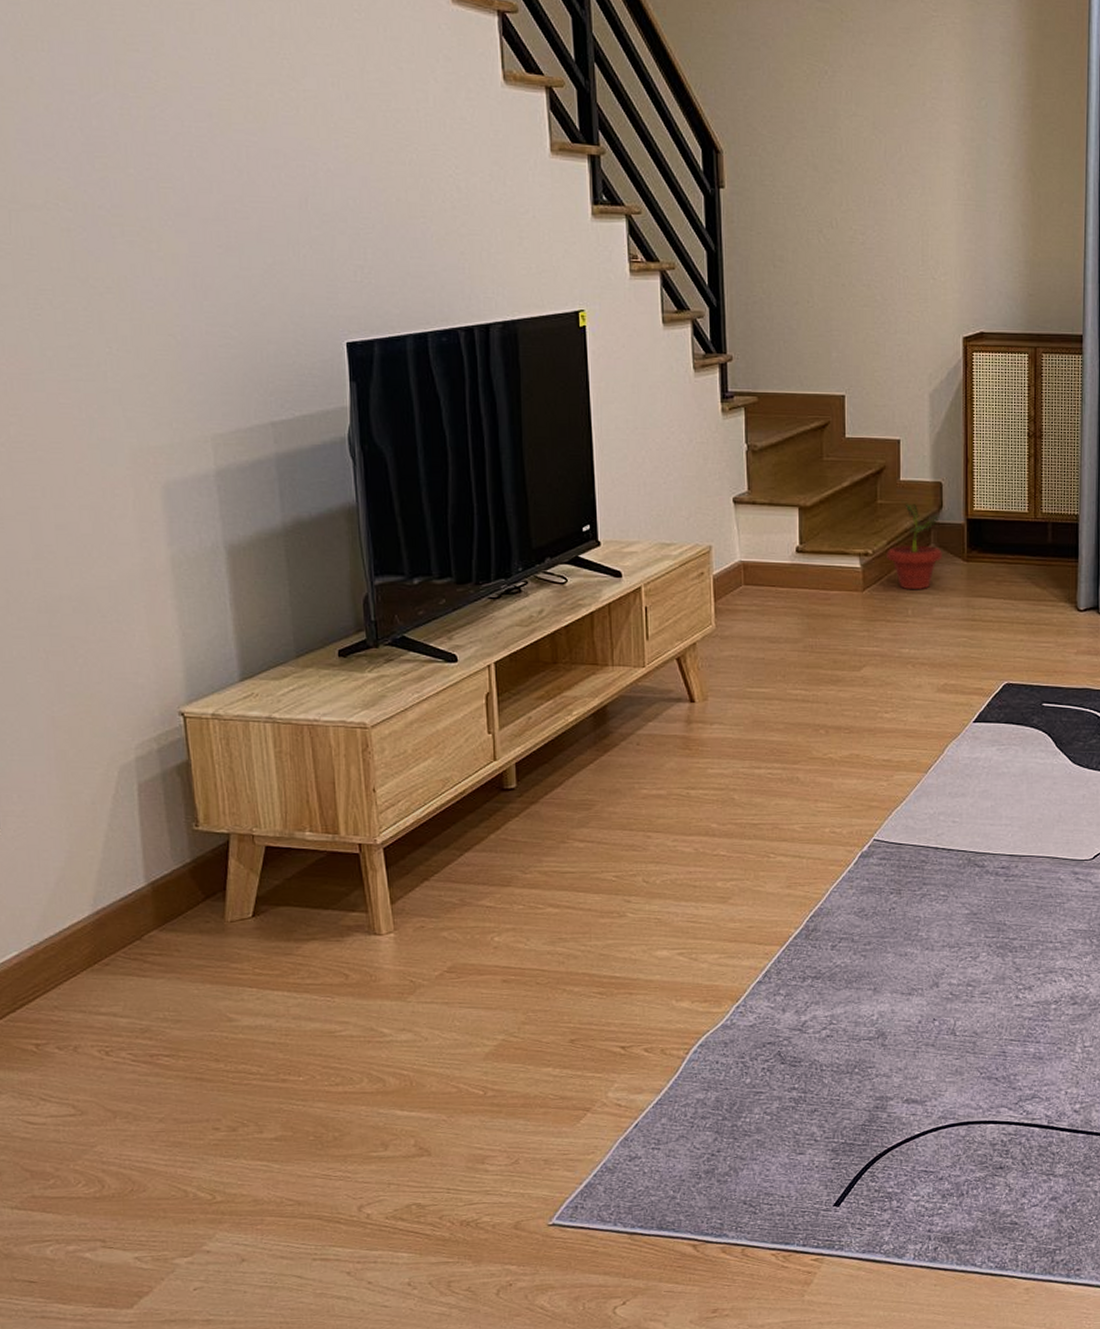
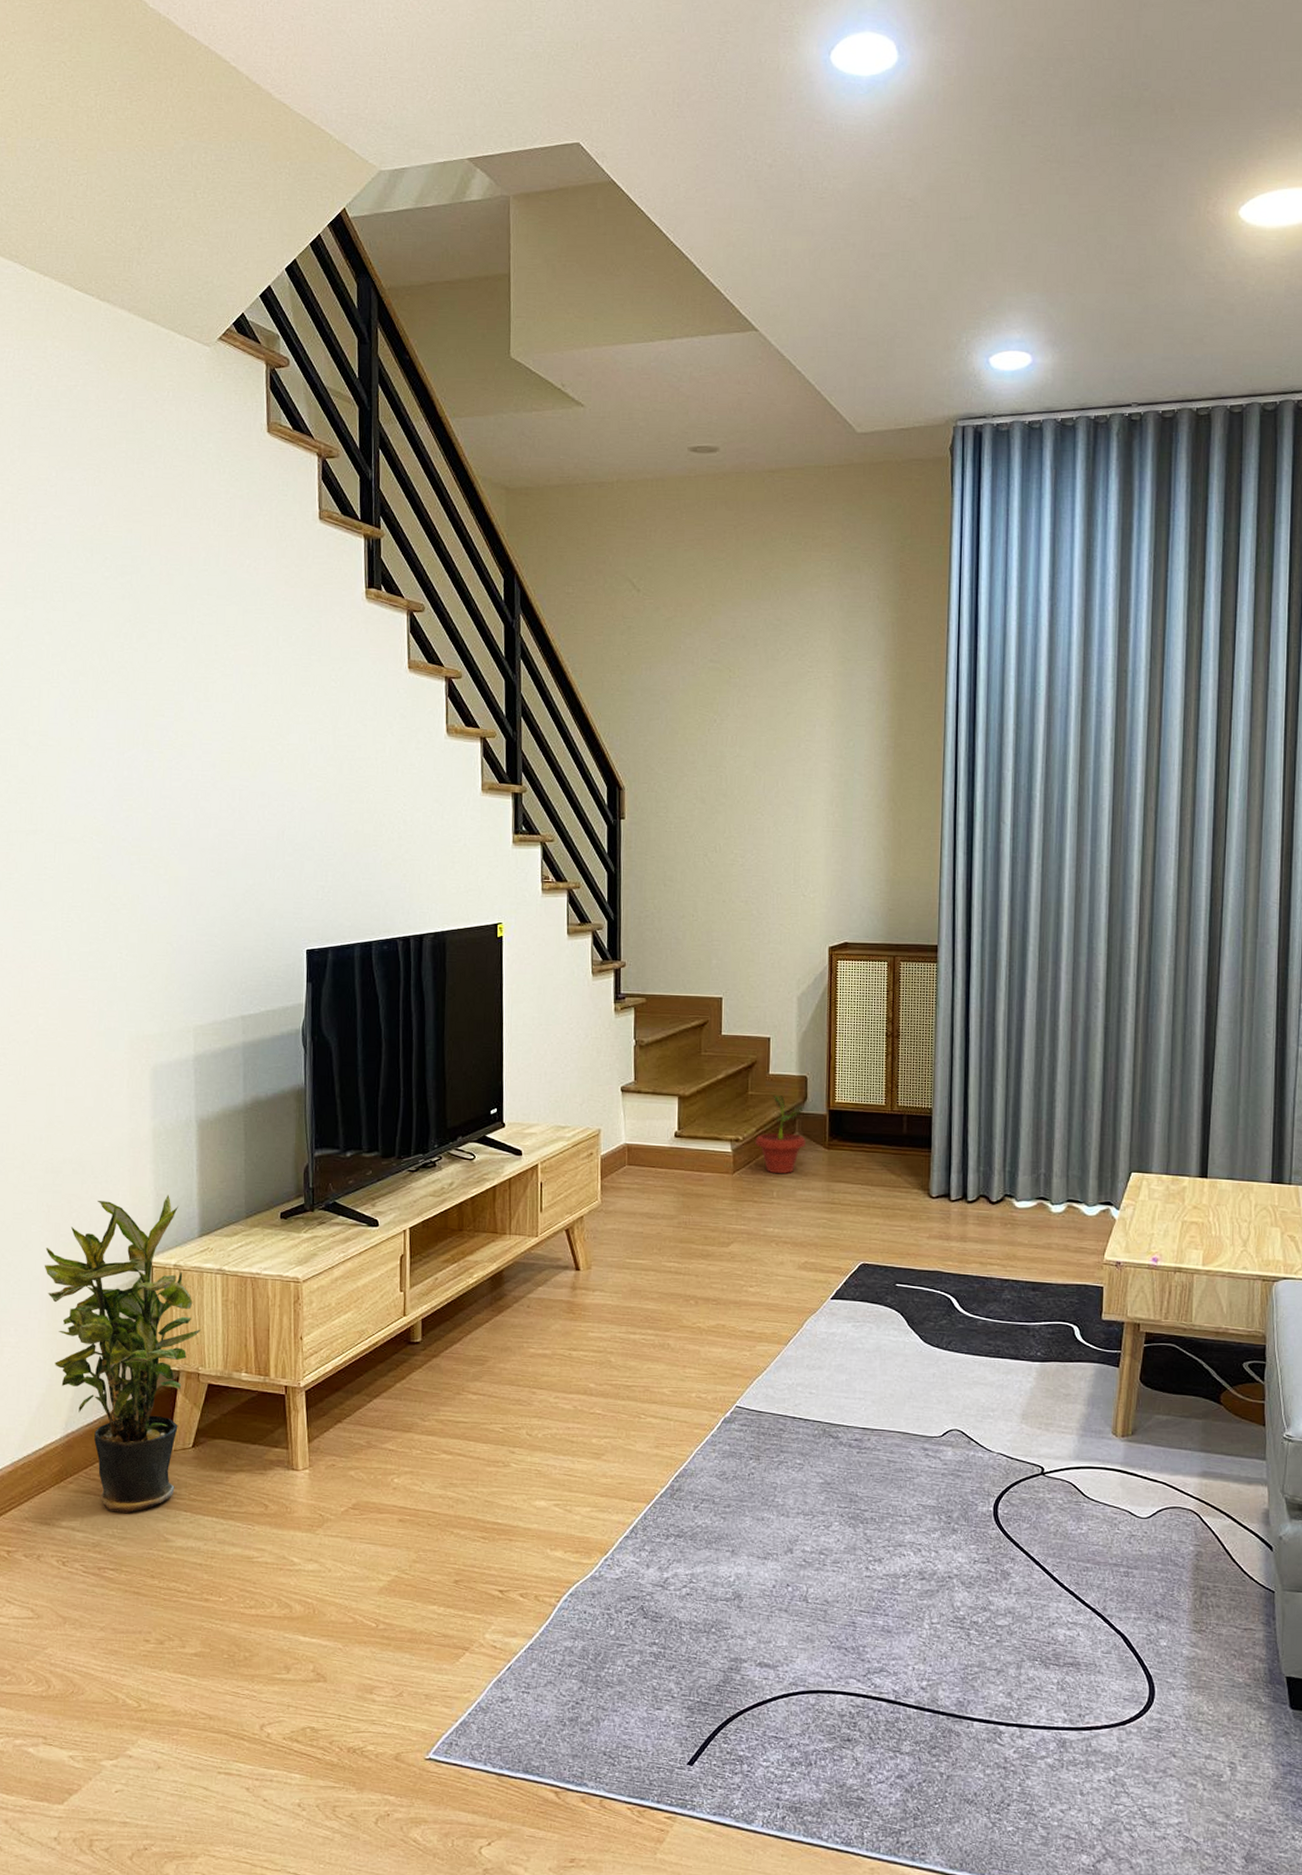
potted plant: none [47,634,253,994] -> present [45,1195,202,1513]

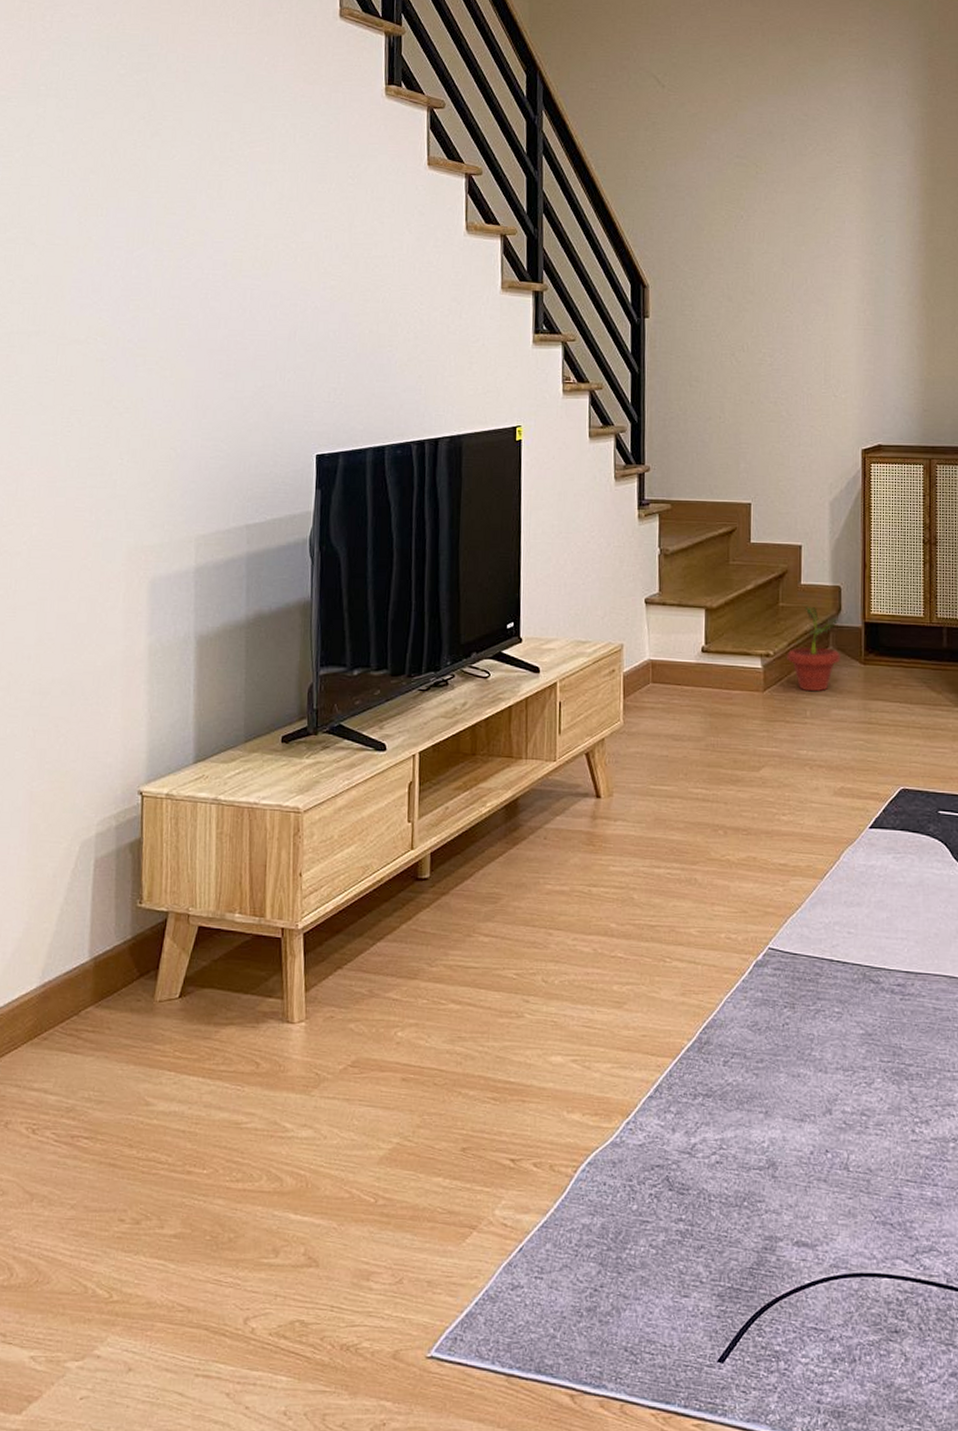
potted plant: present [45,1195,202,1513] -> none [27,717,194,1073]

